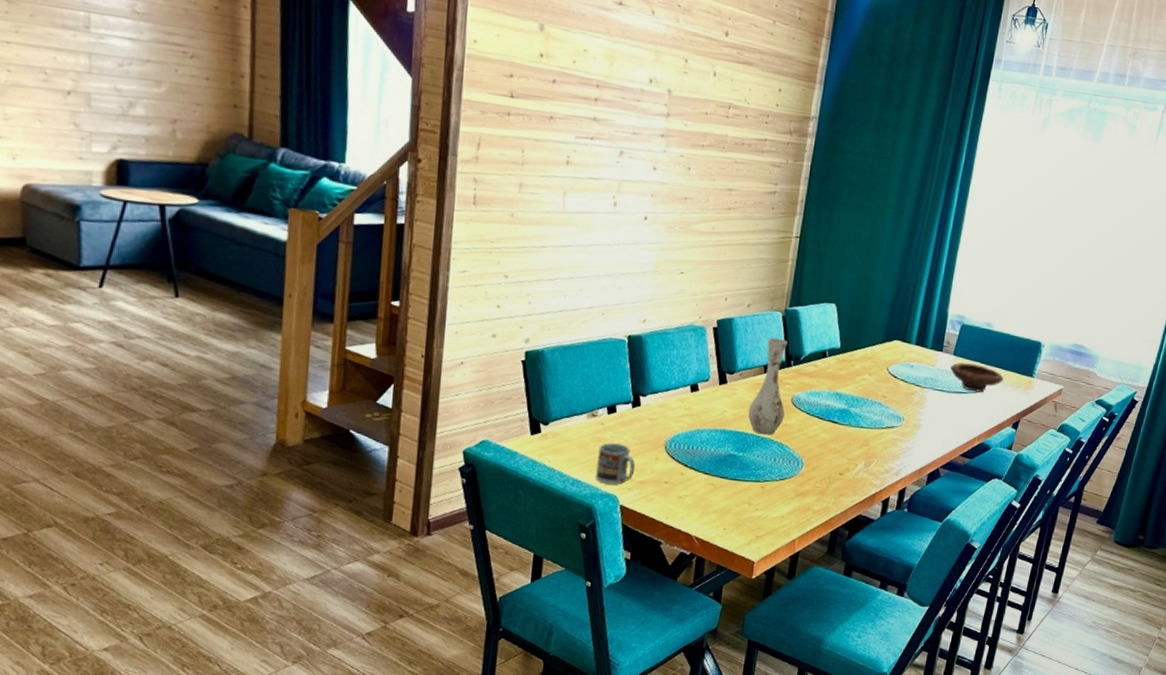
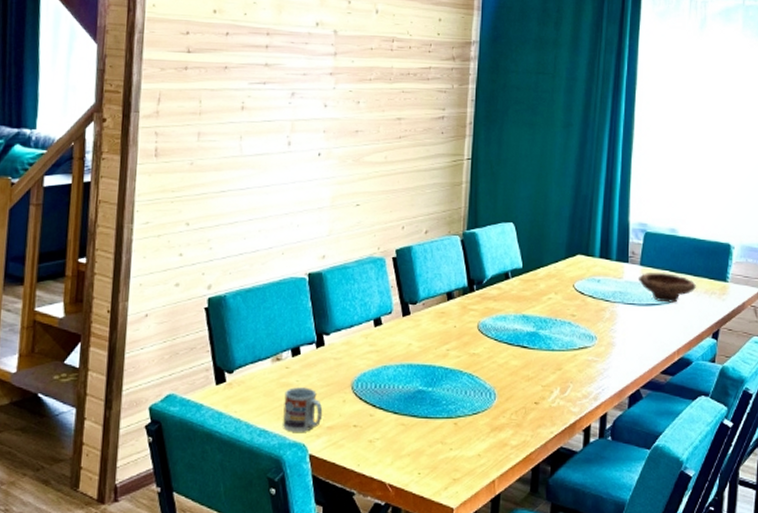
vase: present [748,337,788,435] -> none [434,263,472,367]

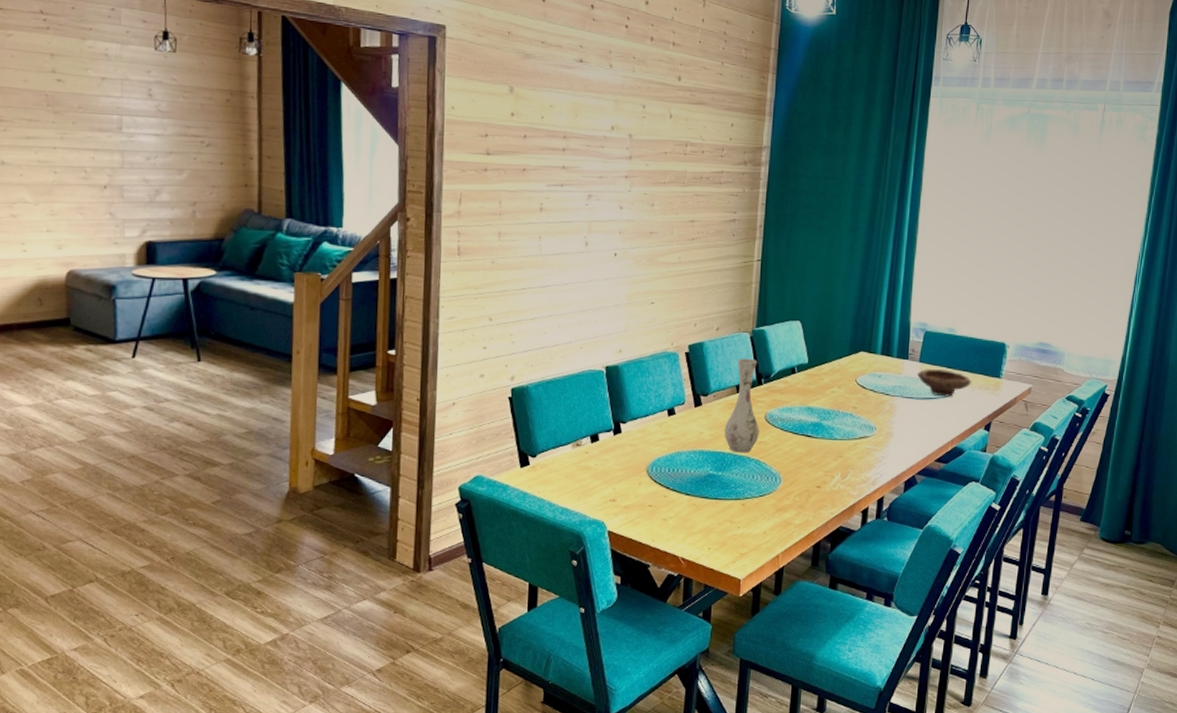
cup: present [283,387,323,432] -> none [583,470,620,511]
vase: none [434,263,472,367] -> present [724,358,759,453]

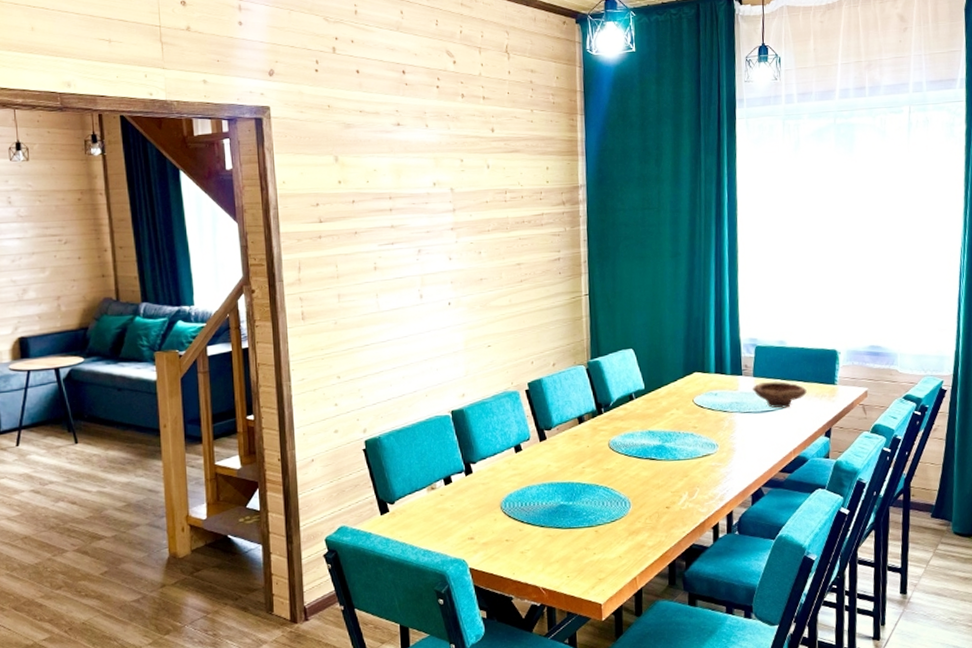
vase: present [724,358,759,453] -> none [570,389,605,482]

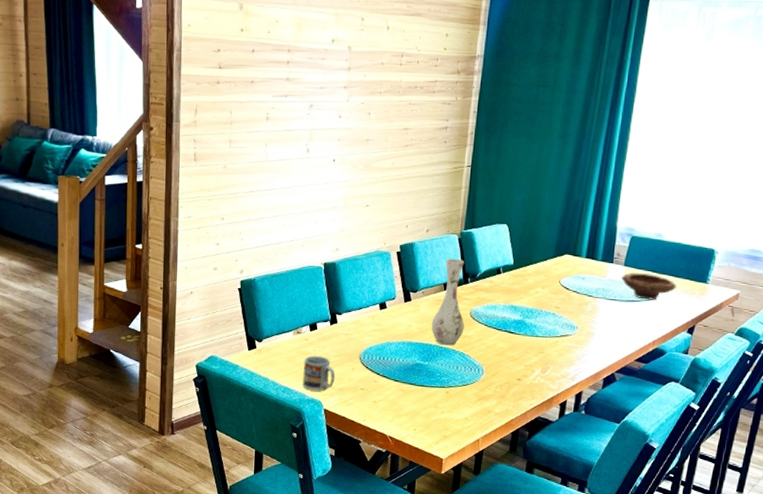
cup: none [442,511,478,550] -> present [303,355,336,391]
vase: none [570,389,605,482] -> present [431,258,464,346]

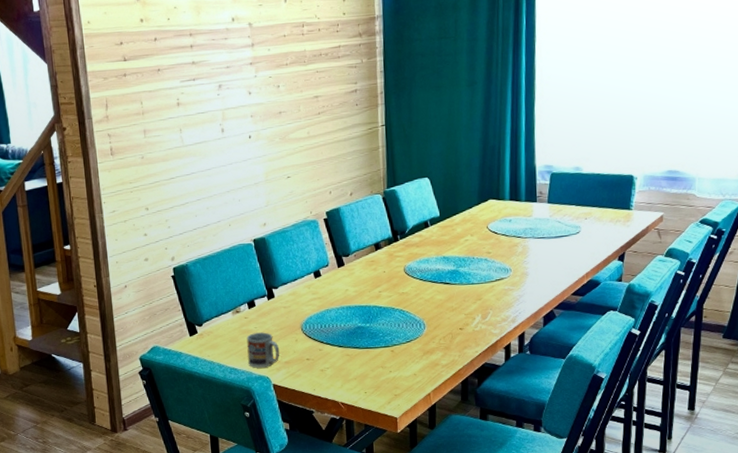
vase: present [431,258,464,346] -> none [367,217,400,305]
bowl: present [620,272,677,300] -> none [546,207,601,234]

